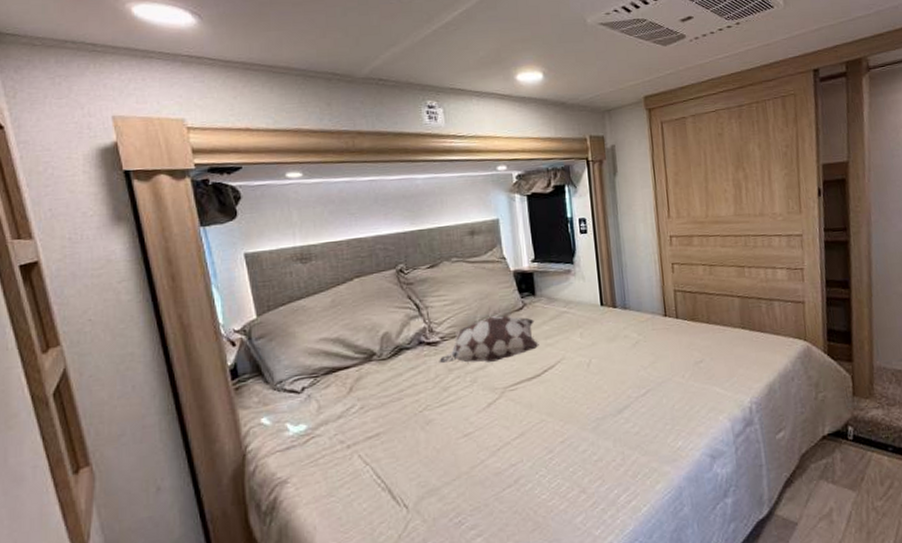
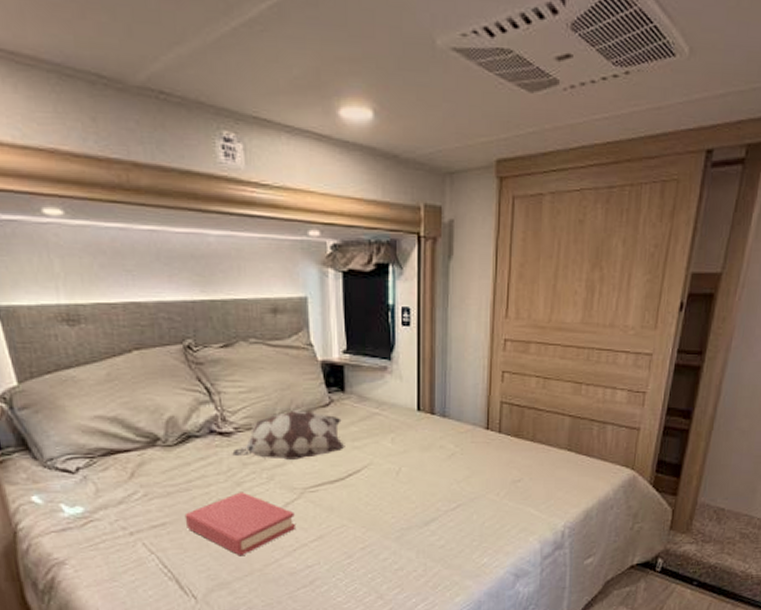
hardback book: none [397,396,499,461] -> present [184,492,297,556]

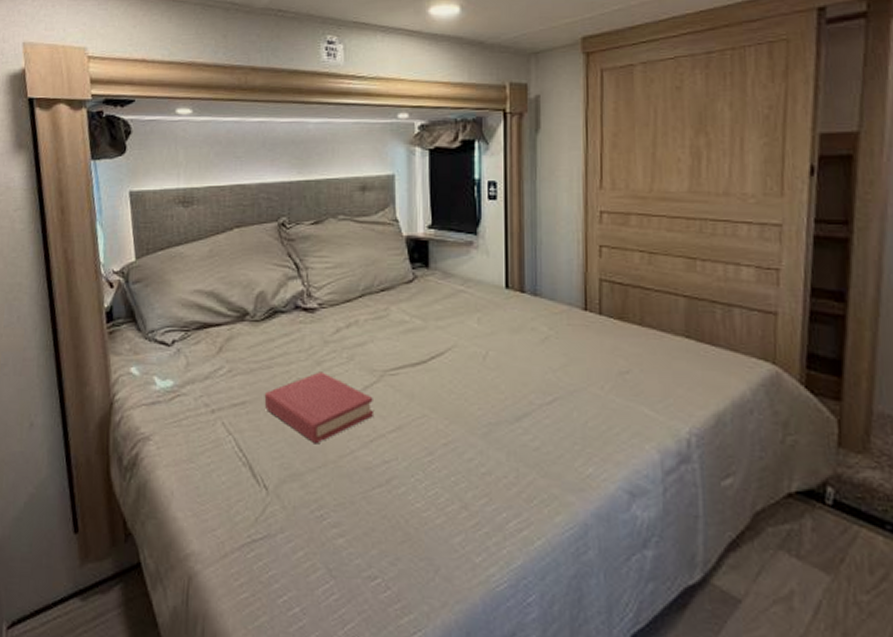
decorative pillow: present [232,409,345,460] -> none [315,285,428,339]

